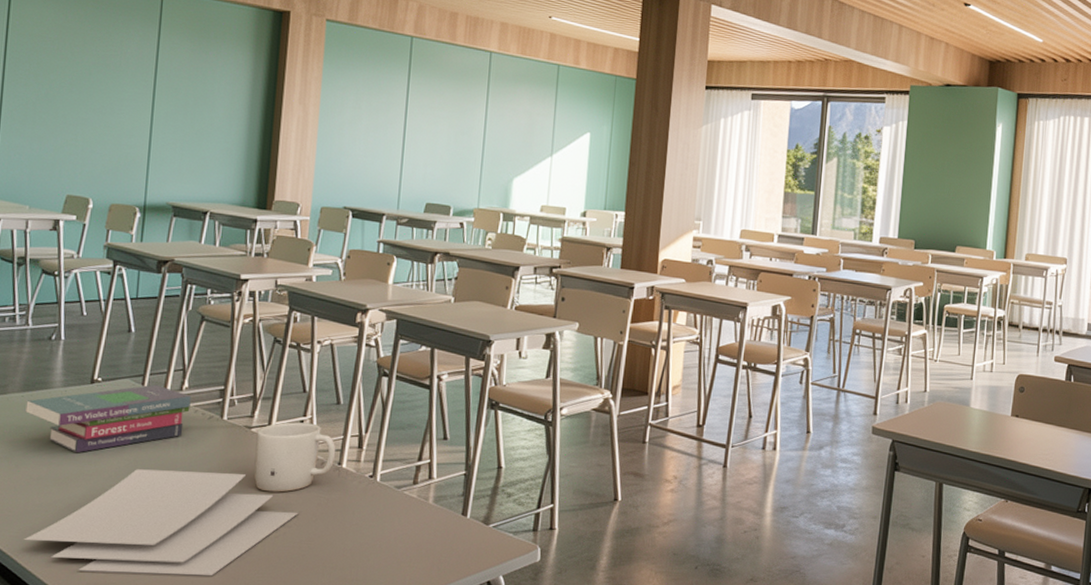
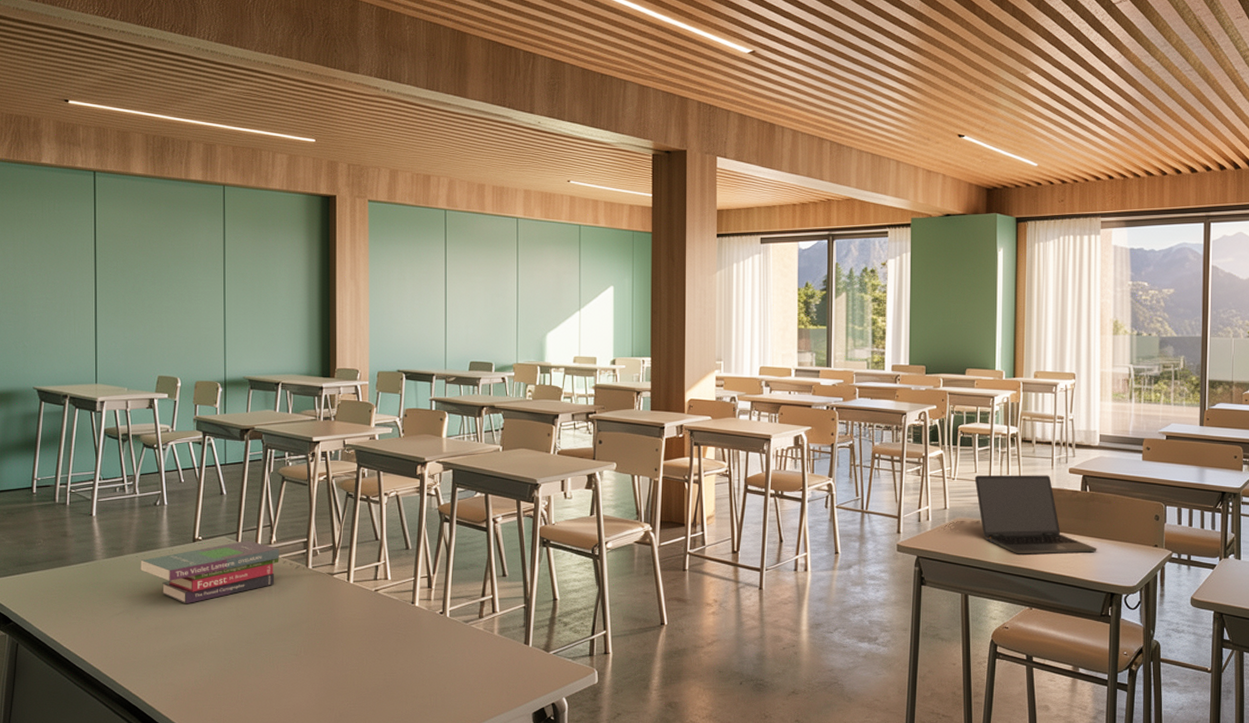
papers: present [23,469,299,576] -> none [149,615,381,708]
mug: present [254,422,336,493] -> none [339,567,409,631]
laptop: none [957,358,1078,446] -> present [974,475,1097,554]

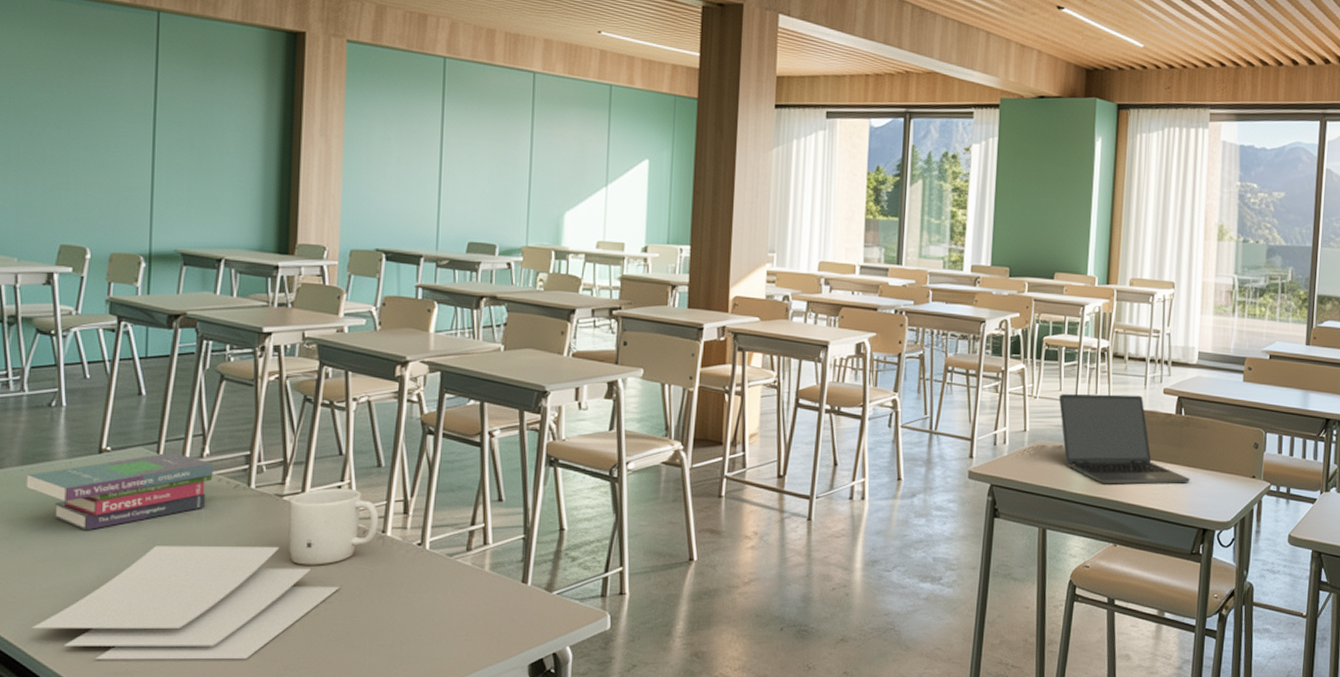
papers: none [149,615,381,708] -> present [31,546,340,660]
mug: none [339,567,409,631] -> present [288,488,379,565]

